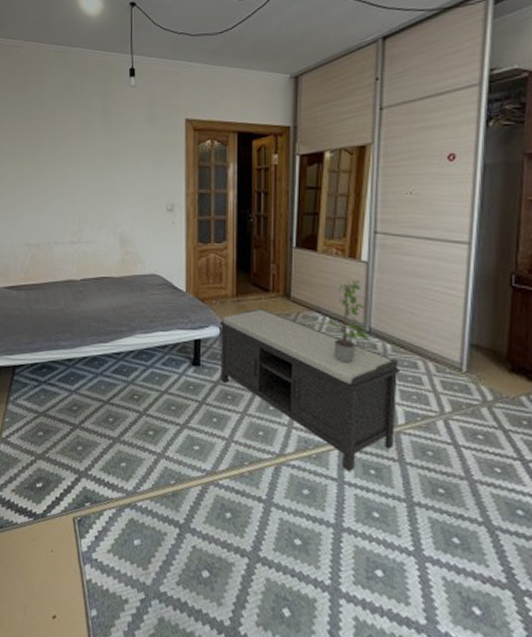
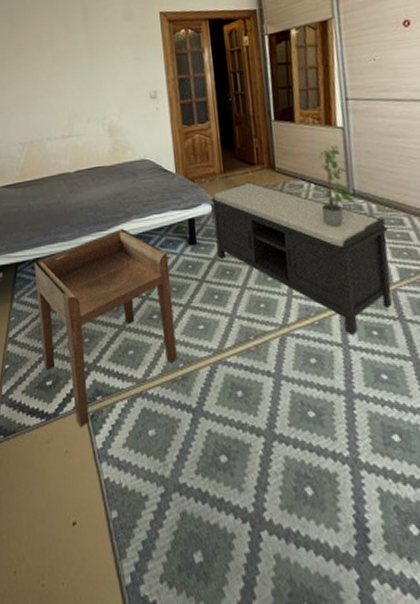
side table: none [32,343,170,531] -> present [34,229,178,428]

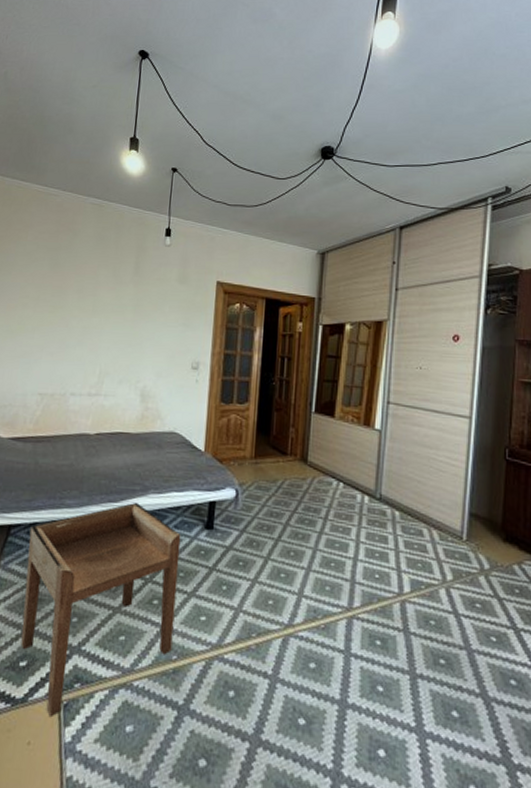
bench: present [211,182,392,335] -> none [233,471,408,642]
potted plant: present [312,145,355,227] -> none [340,447,380,530]

